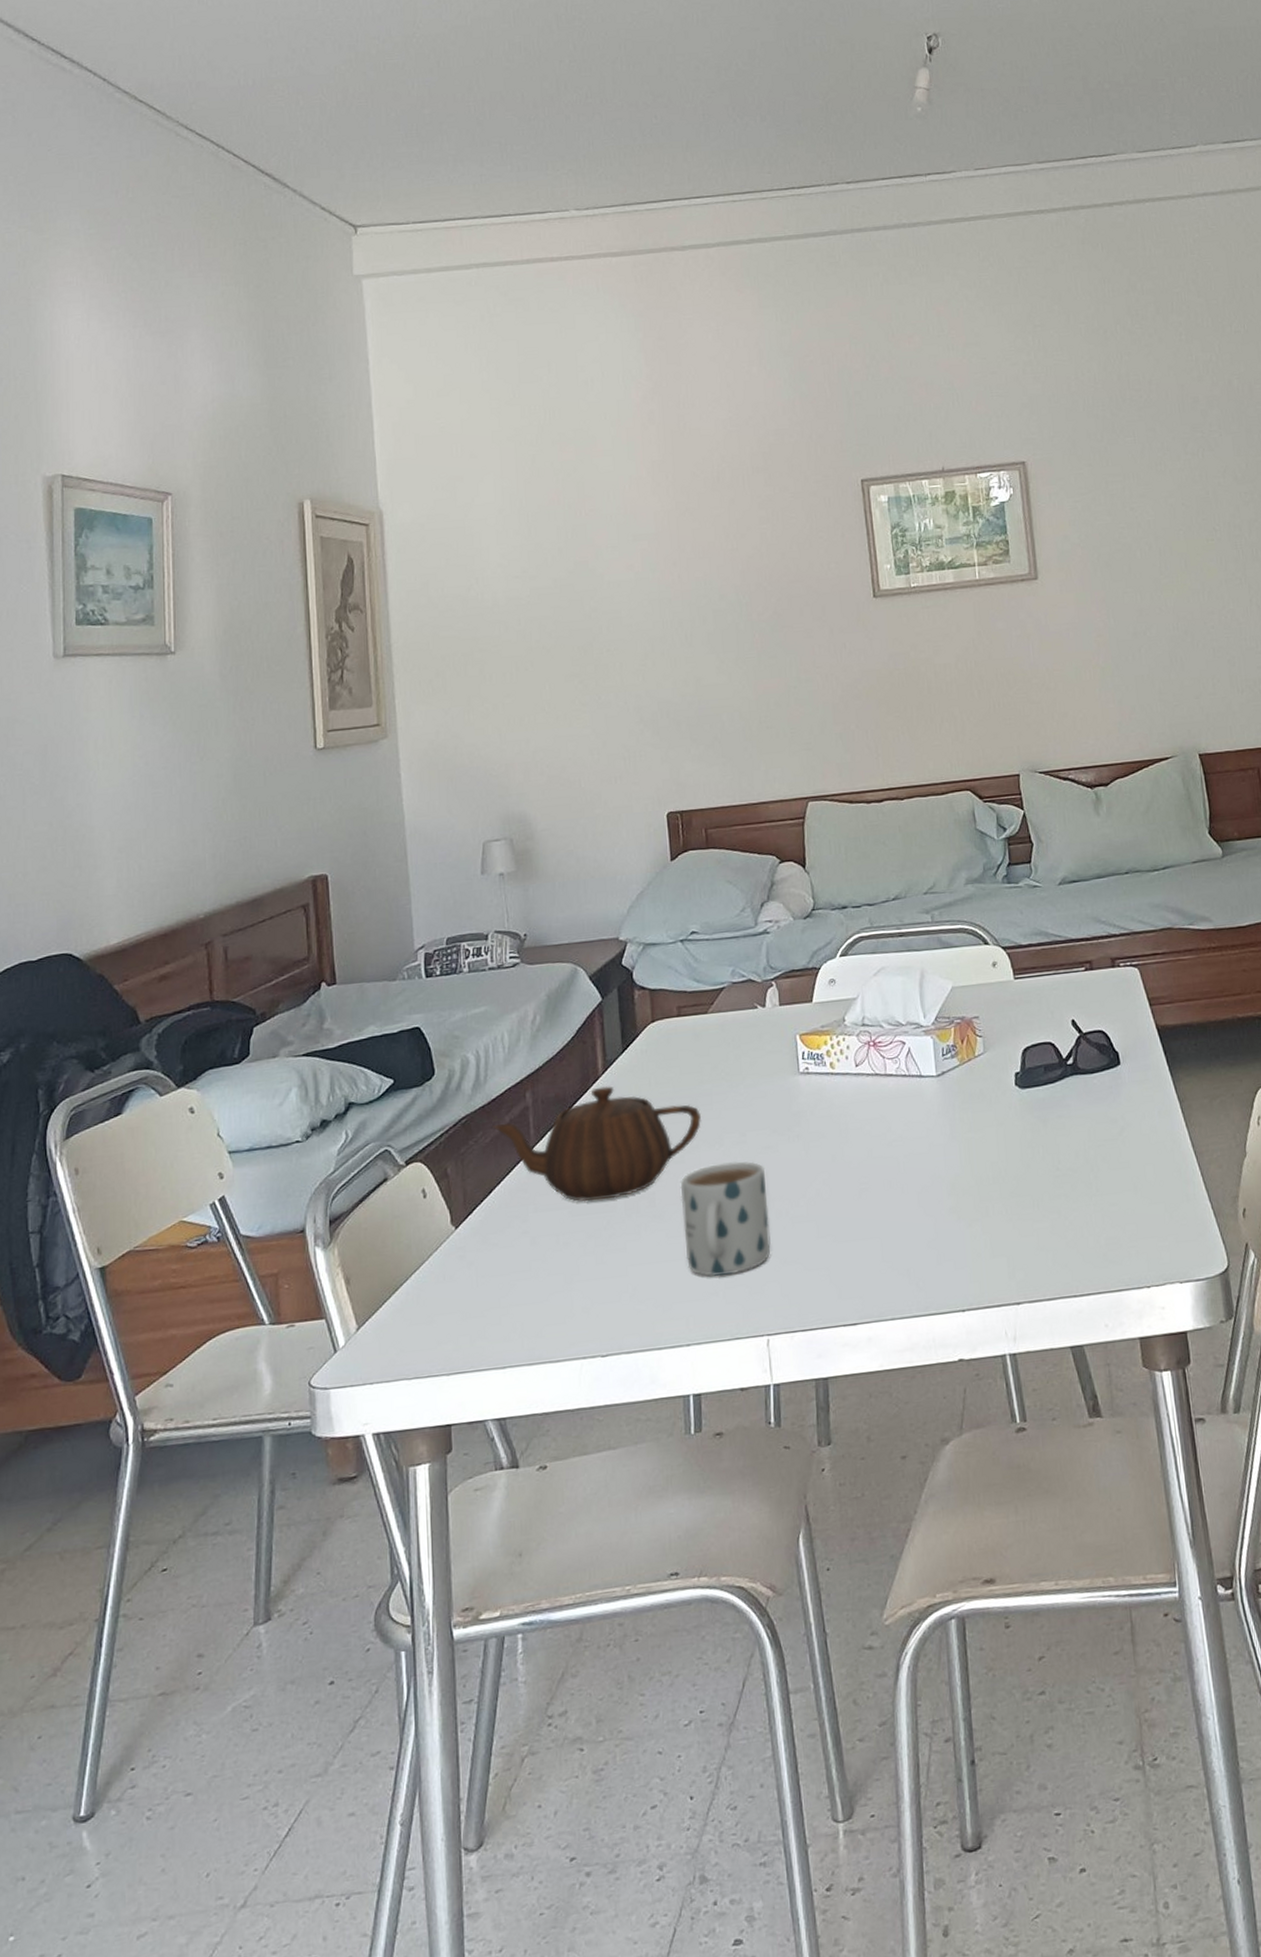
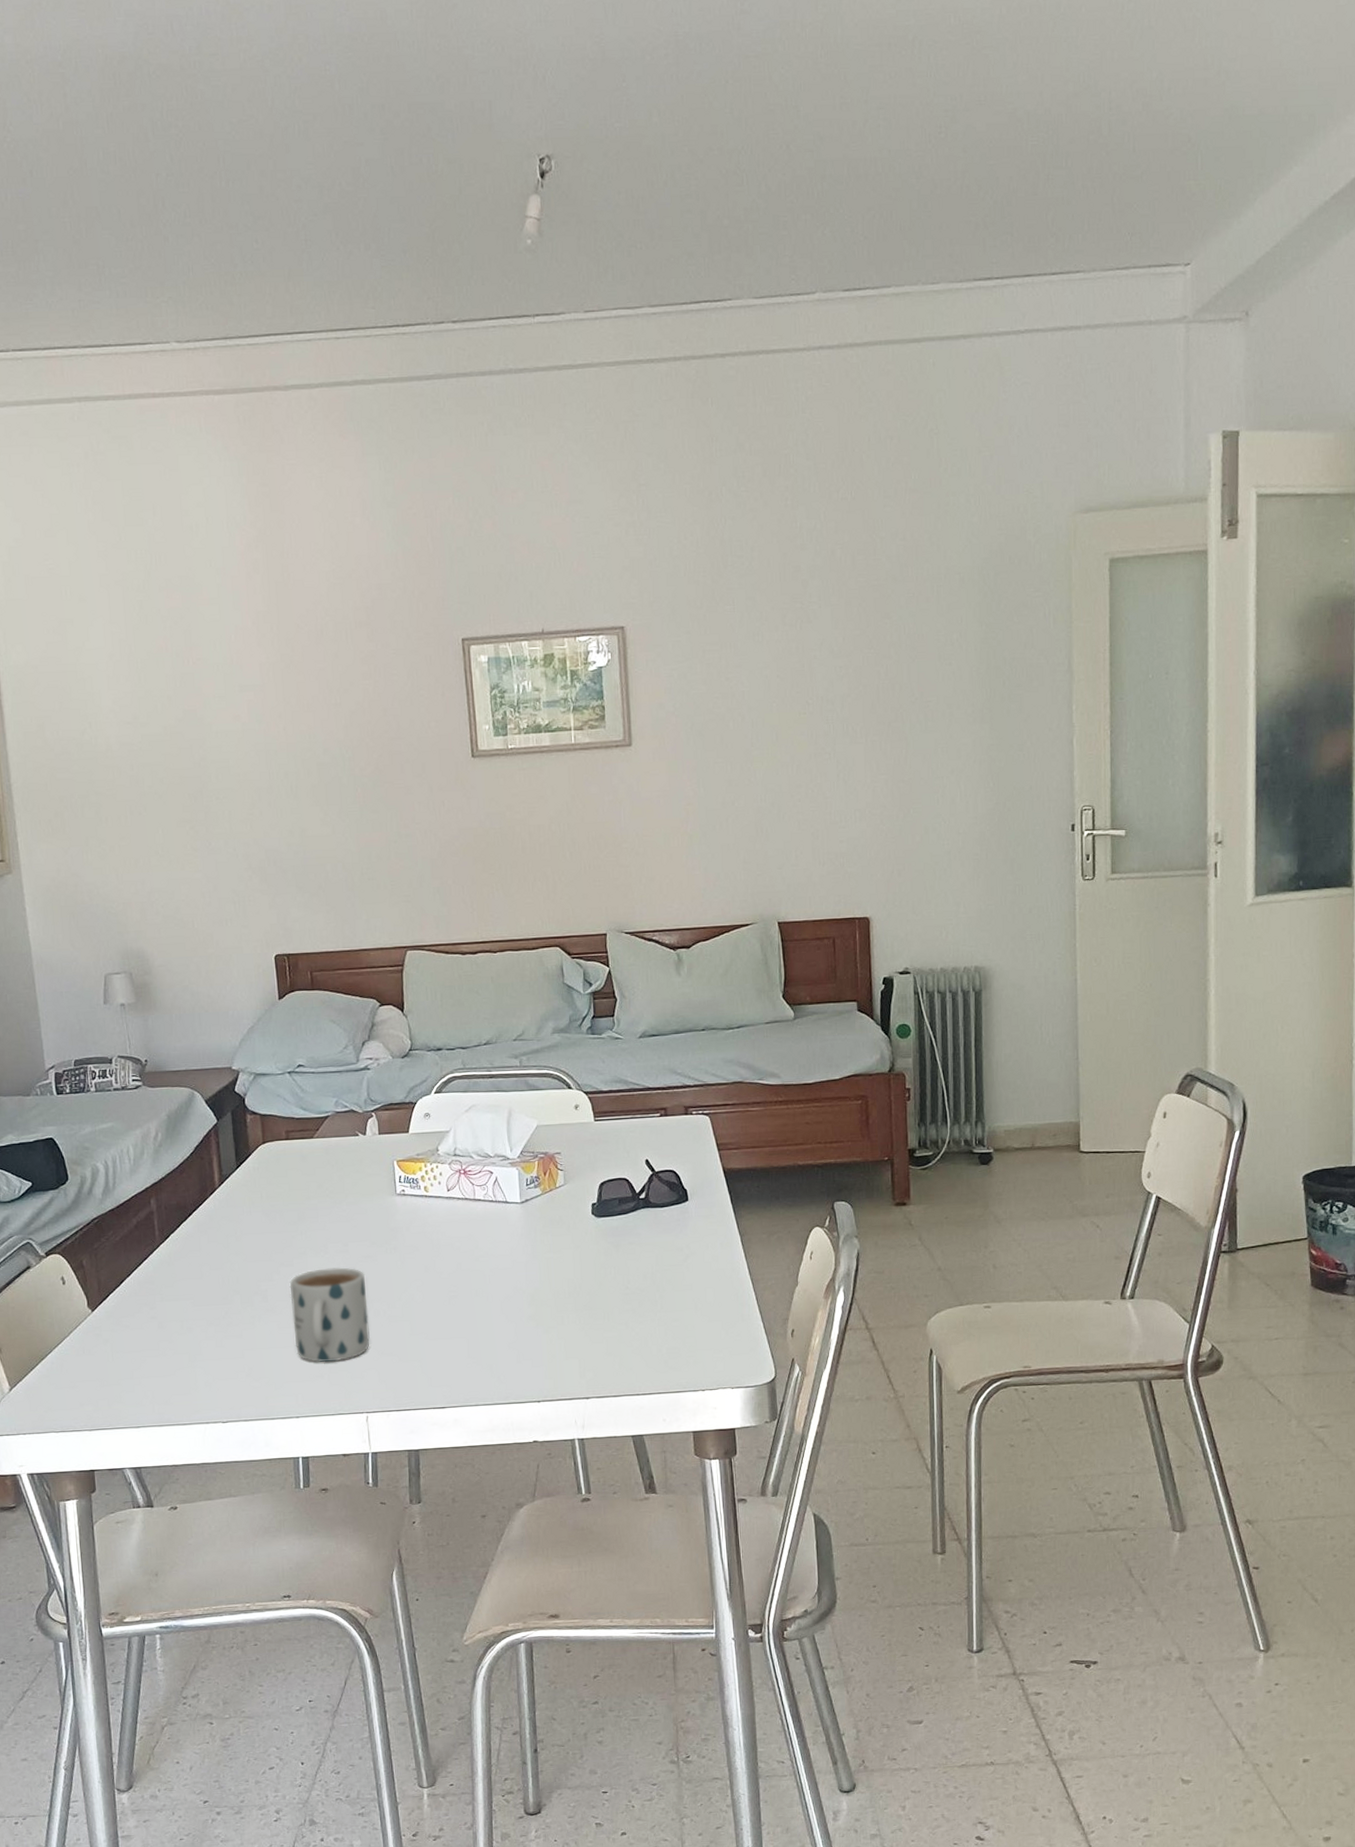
teapot: present [491,1086,701,1202] -> none [121,1197,308,1295]

